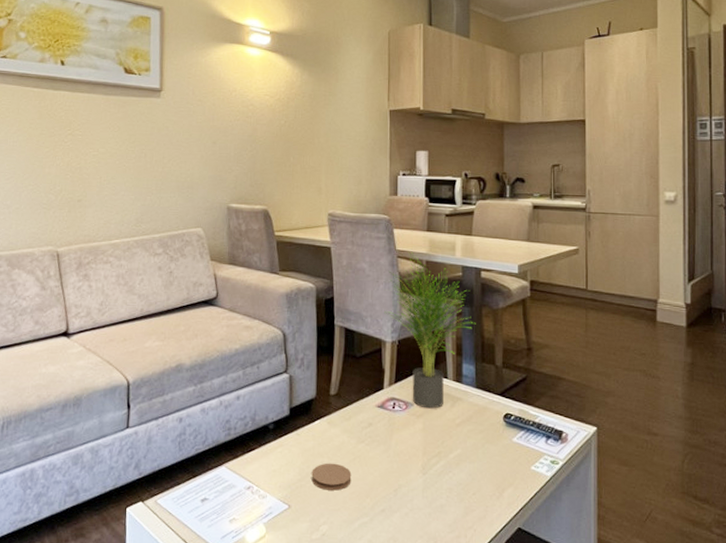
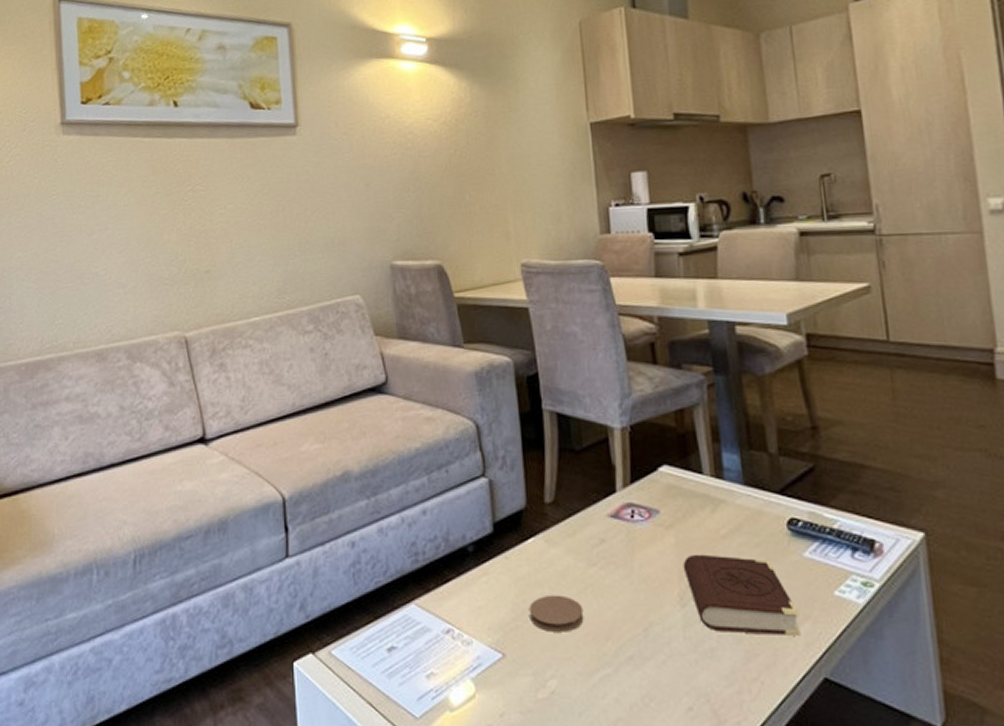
potted plant: present [384,252,473,409] -> none [607,307,731,516]
book: none [427,436,506,497] -> present [683,554,802,636]

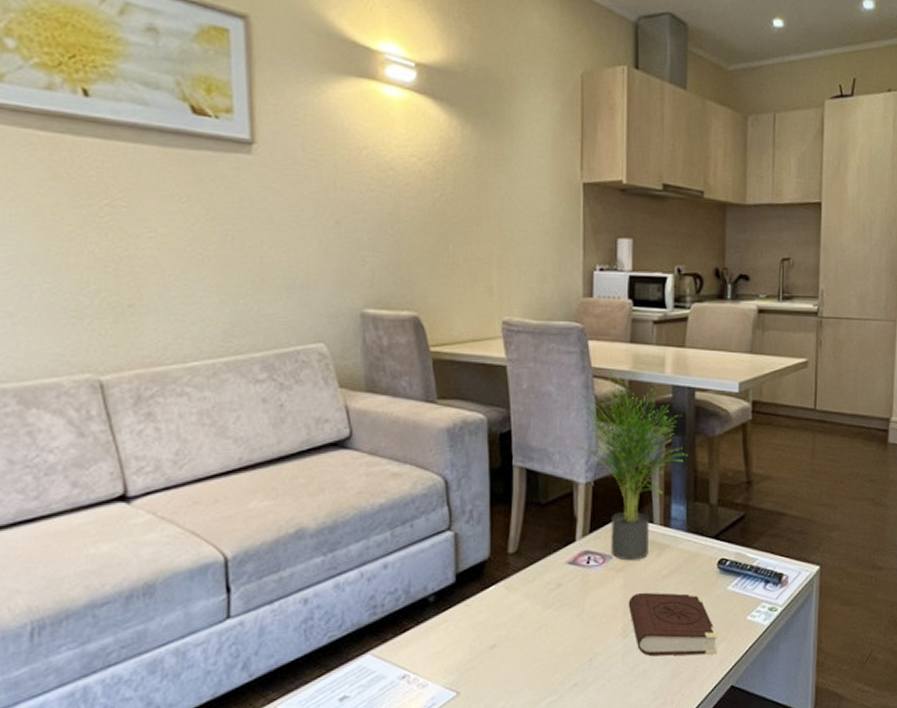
coaster: present [529,594,584,632] -> none [486,635,537,669]
potted plant: none [607,307,731,516] -> present [576,370,684,561]

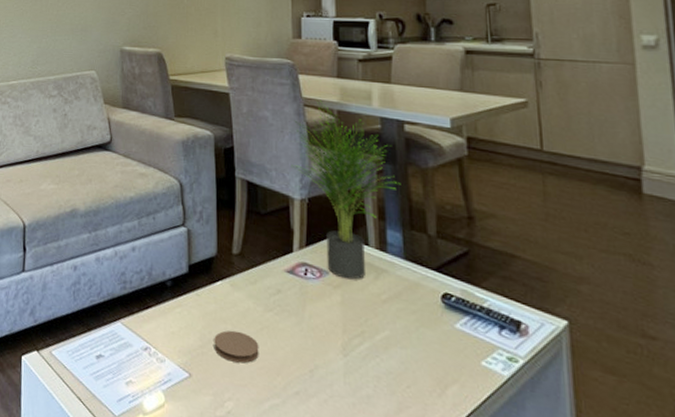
coaster: none [486,635,537,669] -> present [214,330,259,364]
book: present [628,592,719,657] -> none [347,312,450,396]

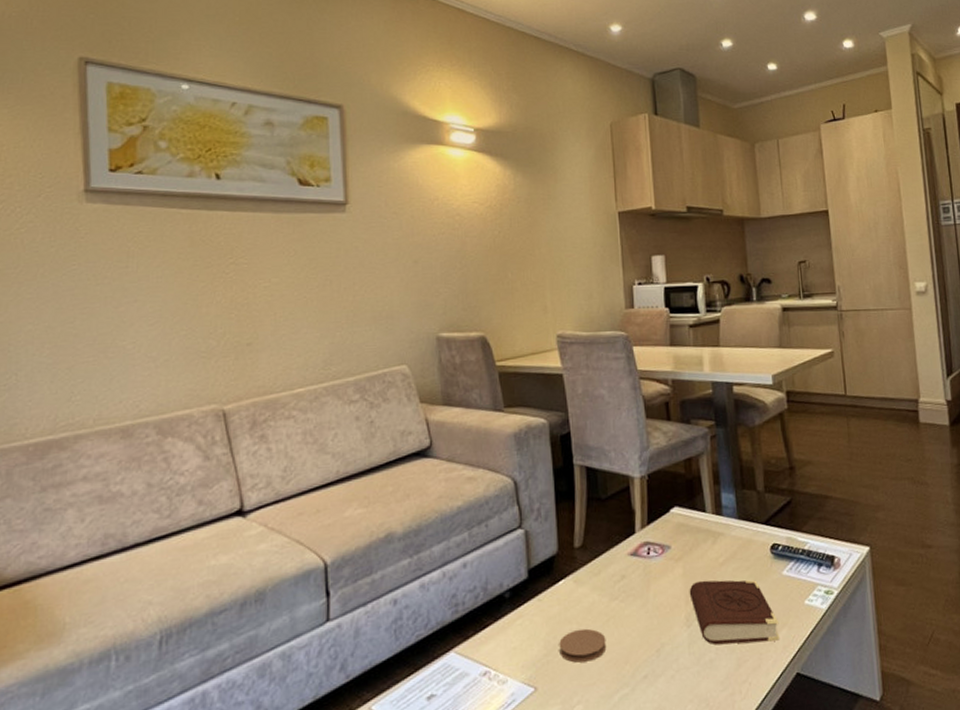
potted plant: present [290,100,397,280] -> none [629,371,729,550]
book: none [347,312,450,396] -> present [689,580,780,645]

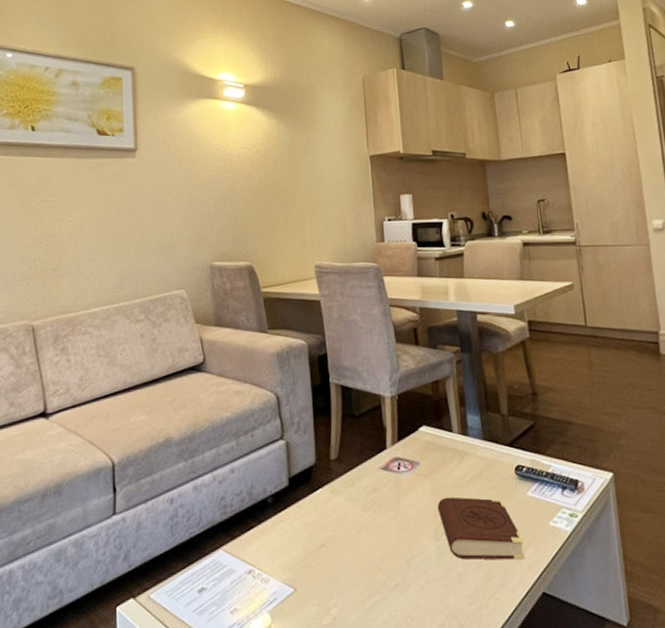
coaster: present [559,628,607,663] -> none [317,536,360,567]

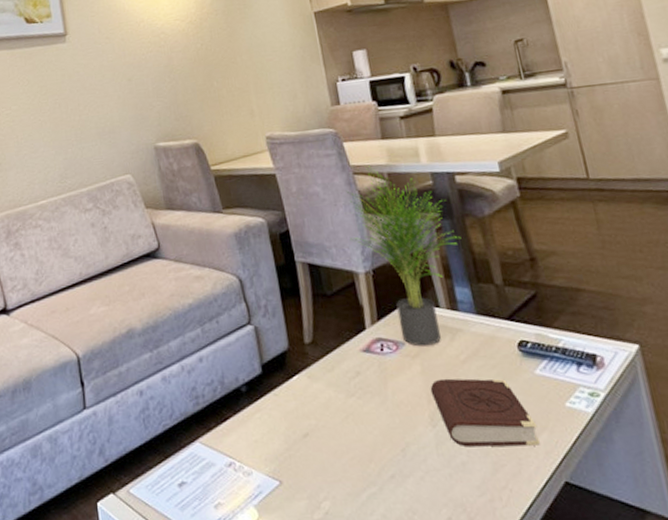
potted plant: none [380,300,474,467] -> present [346,166,458,346]

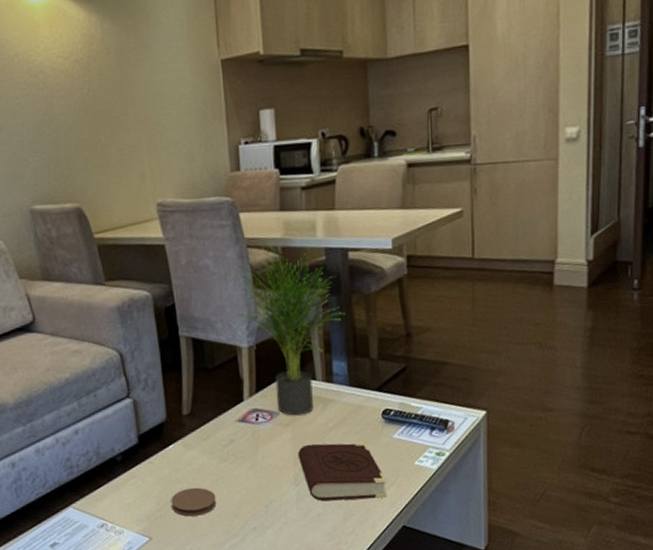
coaster: none [299,424,349,458] -> present [171,487,217,517]

